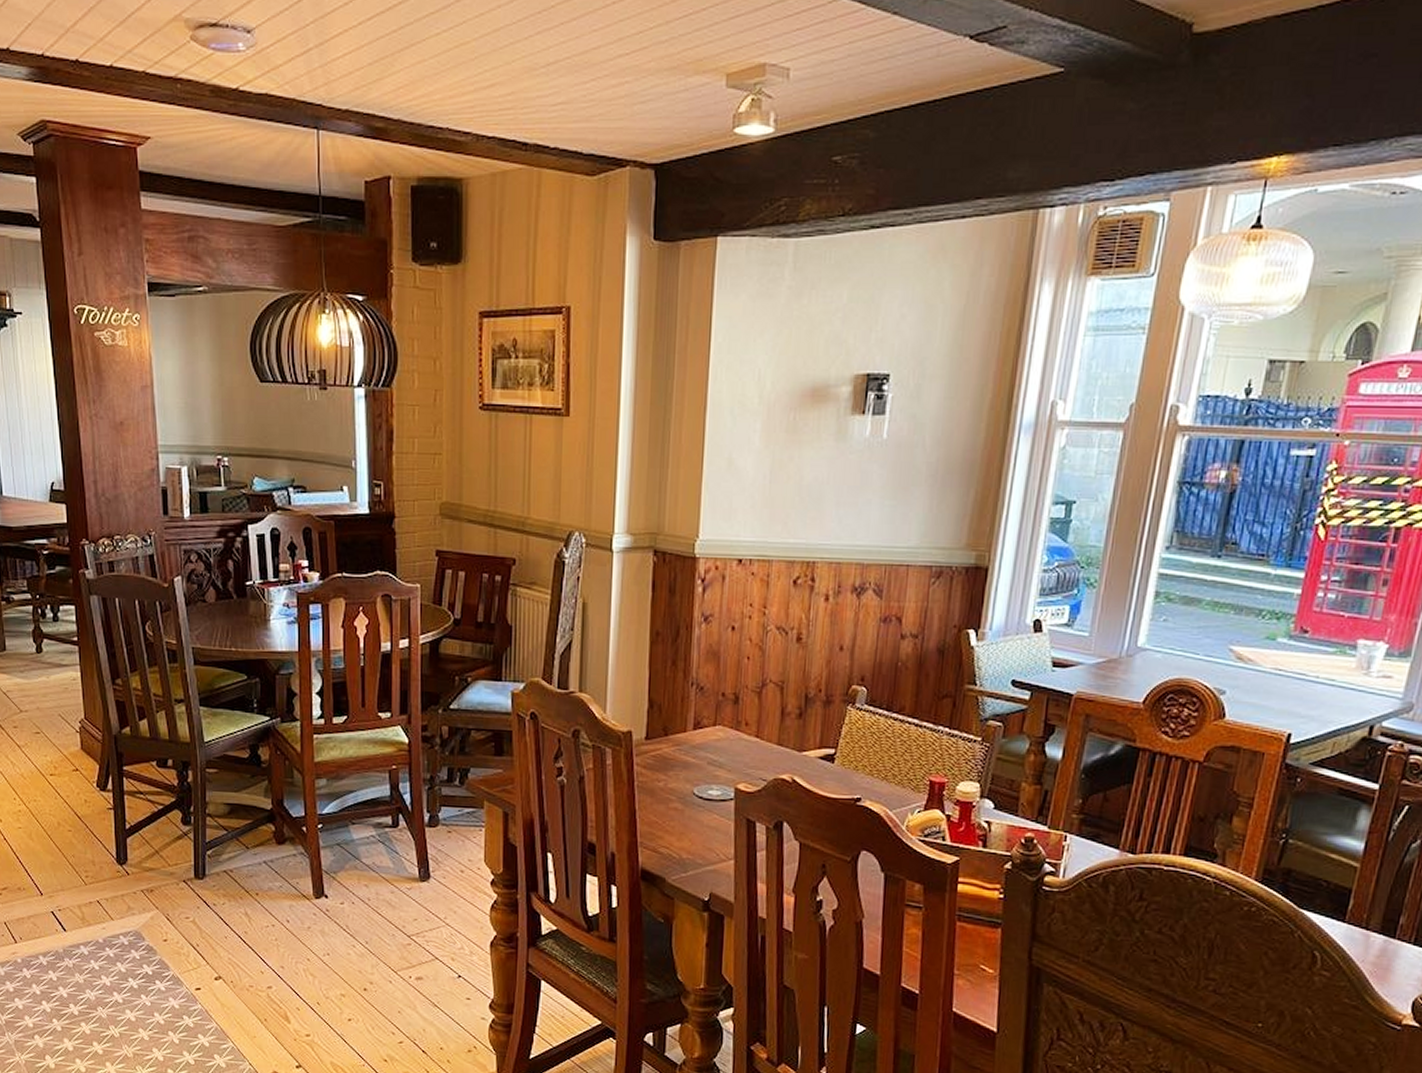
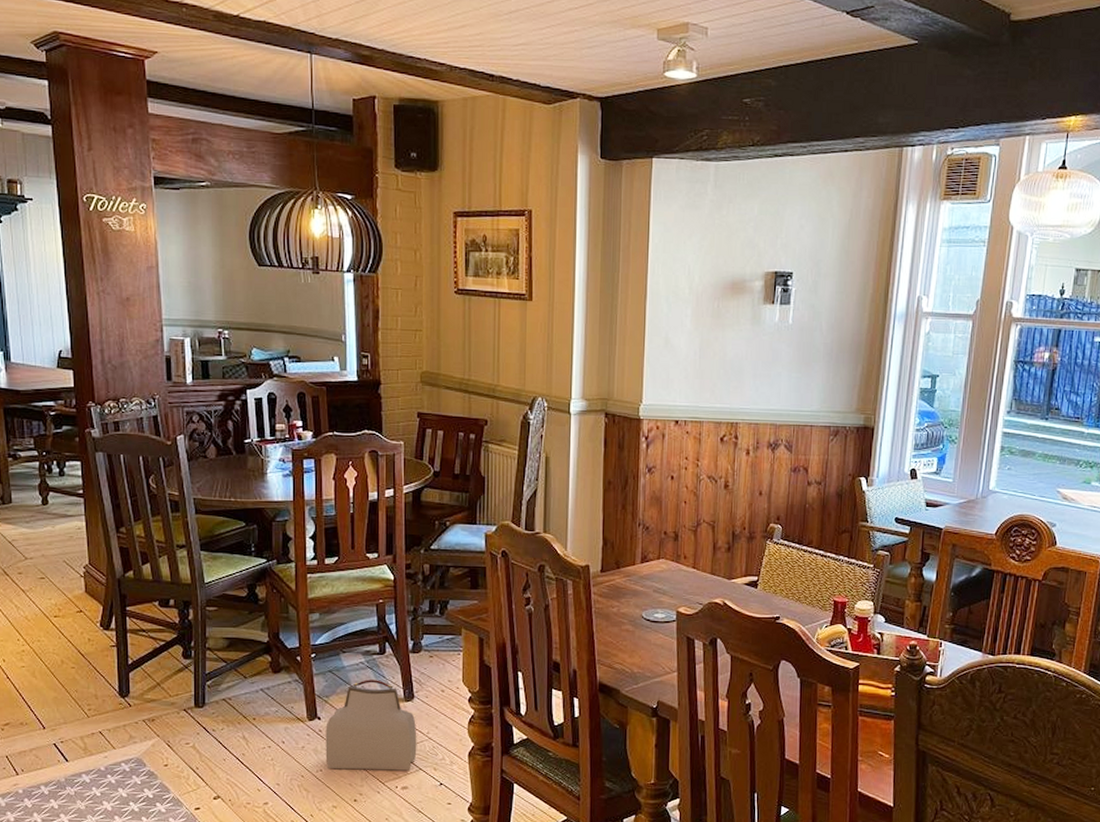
handbag: none [333,855,433,960] -> present [325,680,417,771]

